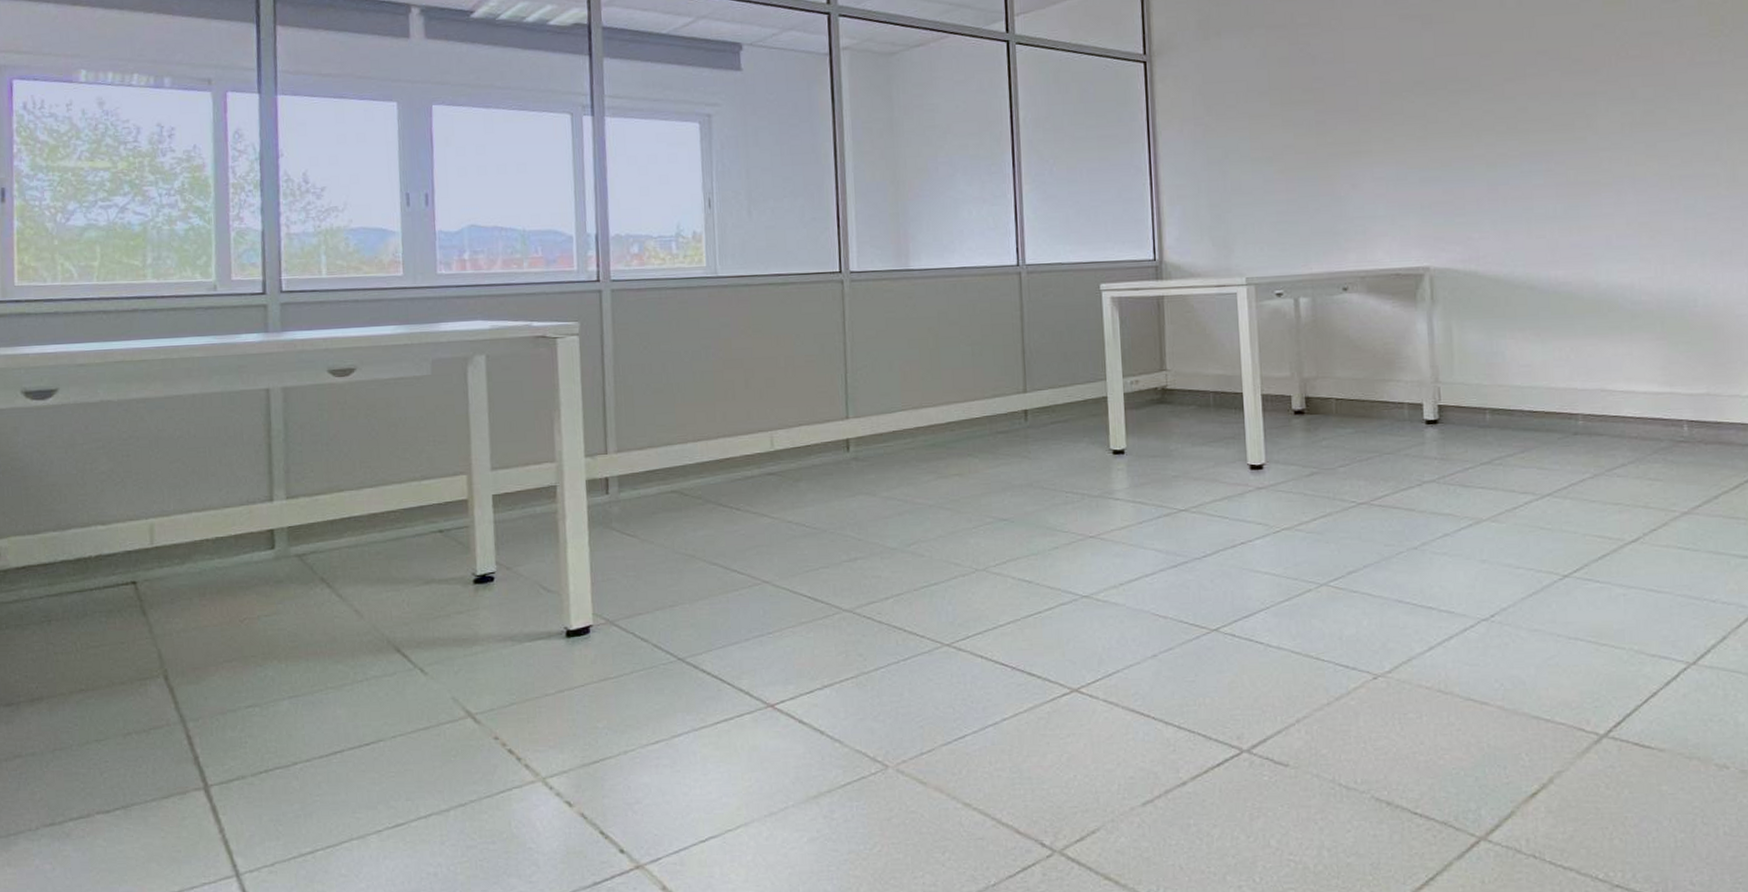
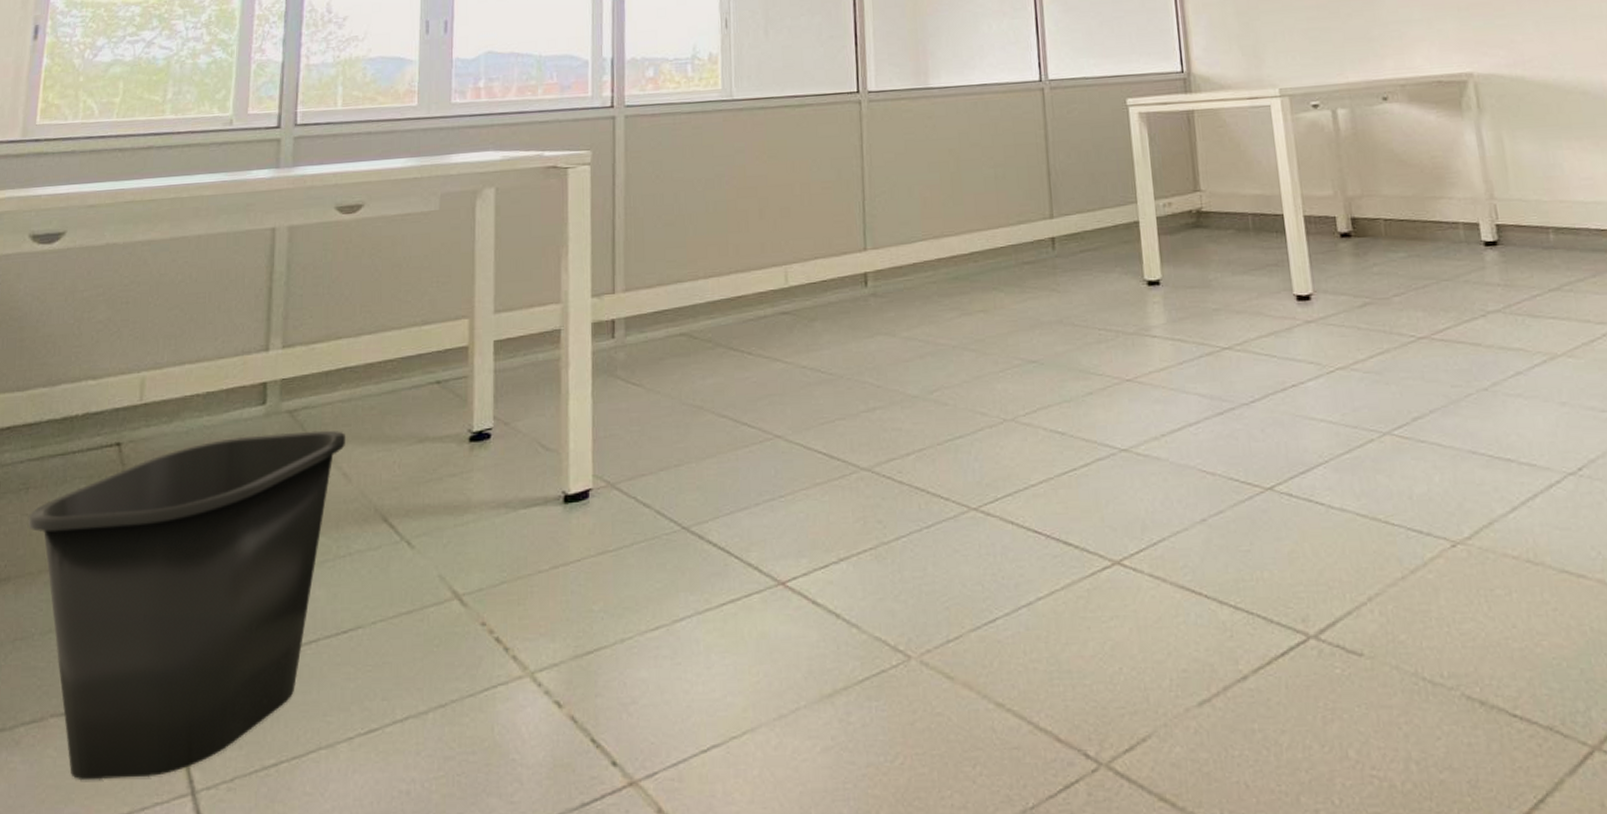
waste bin: none [54,572,355,865] -> present [28,430,345,780]

